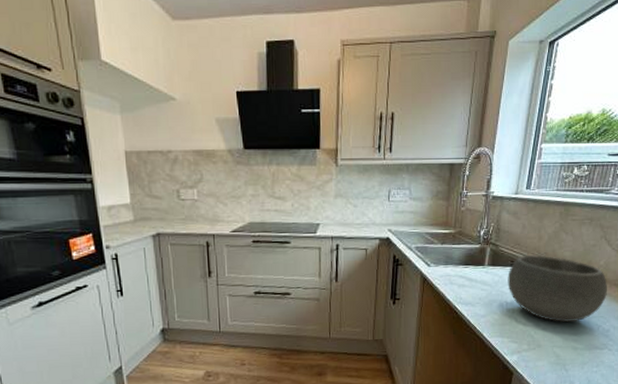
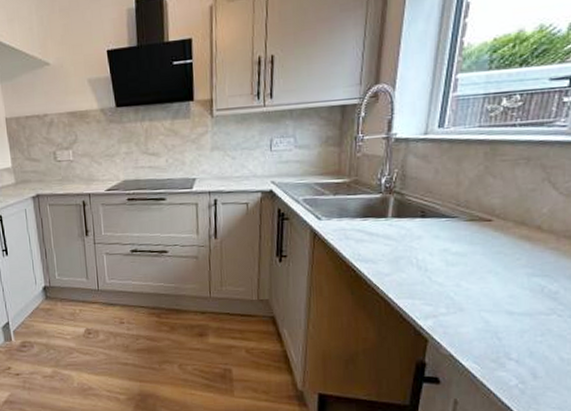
bowl: present [508,254,607,323] -> none [417,203,554,283]

